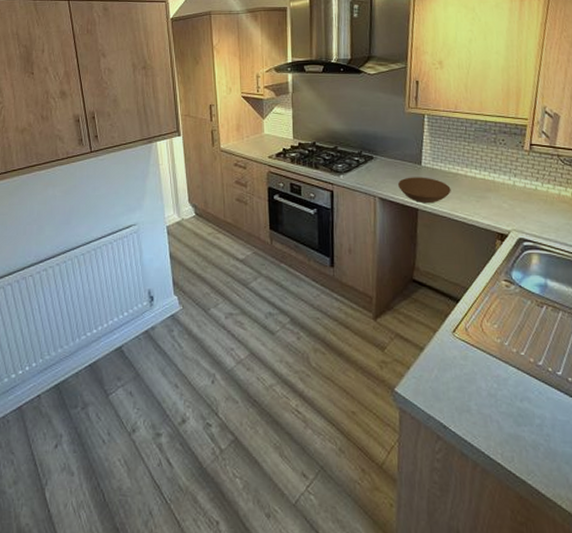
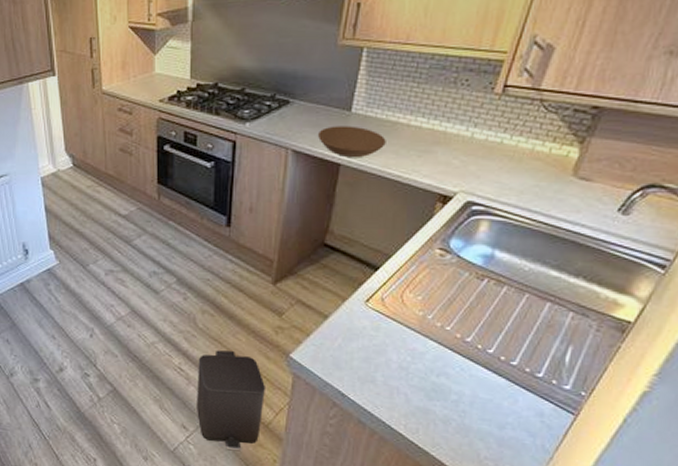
pedal bin: none [313,389,377,498] -> present [197,350,267,452]

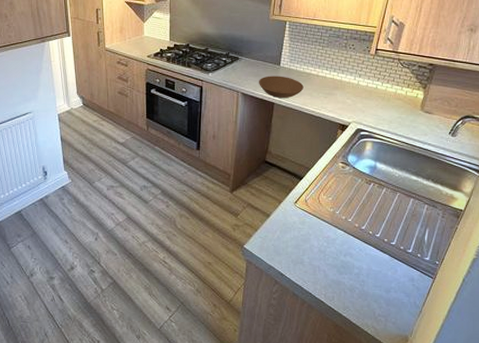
pedal bin: present [197,350,267,452] -> none [177,245,228,325]

